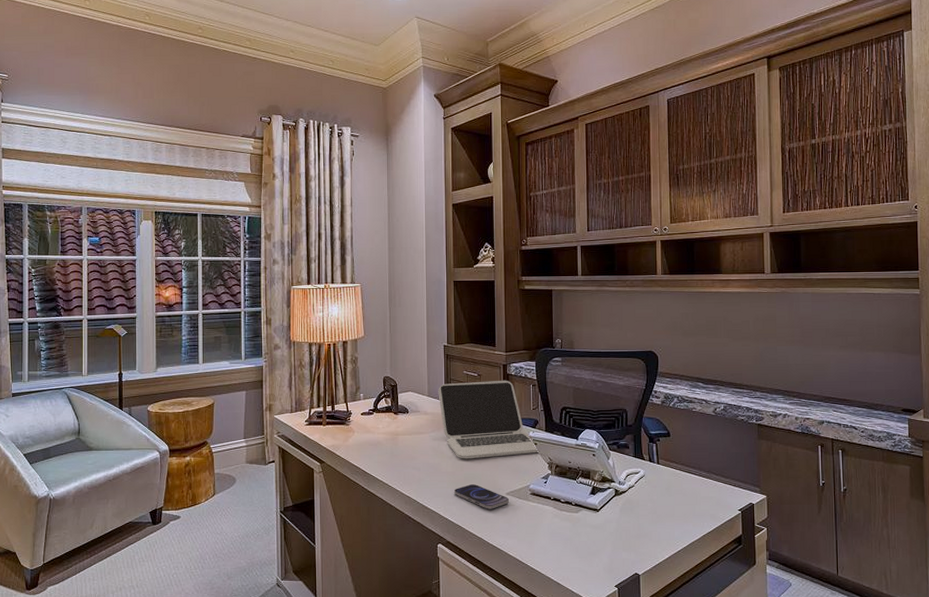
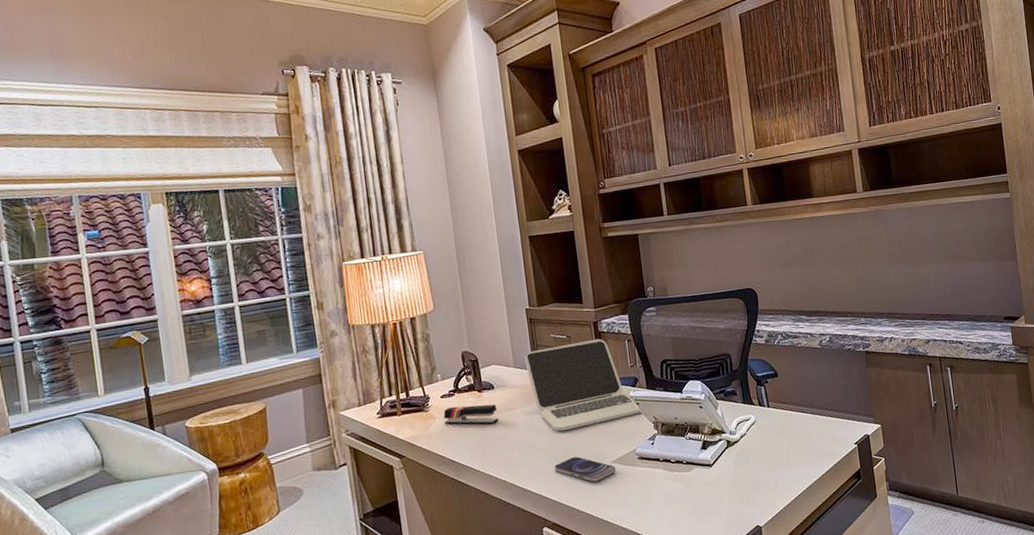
stapler: none [362,424,409,445] -> present [443,404,499,425]

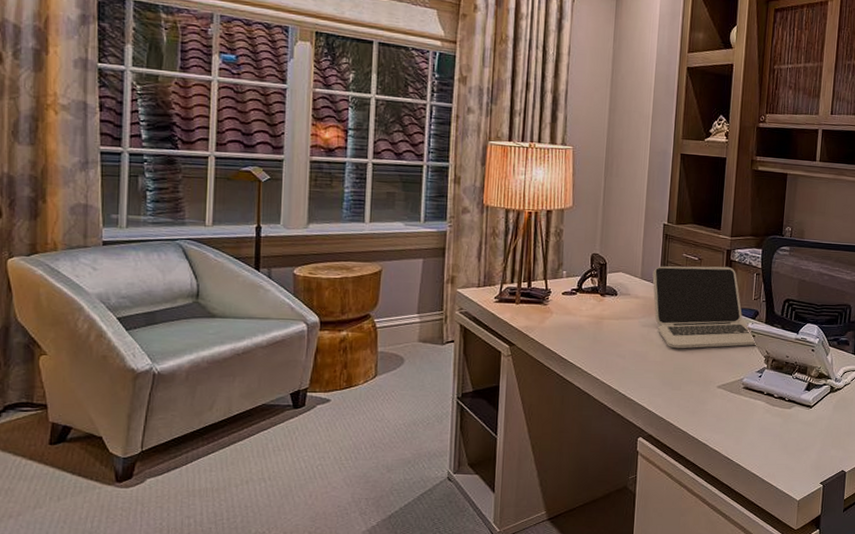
stapler: present [443,404,499,425] -> none [561,305,616,330]
smartphone: present [555,456,616,482] -> none [661,375,720,403]

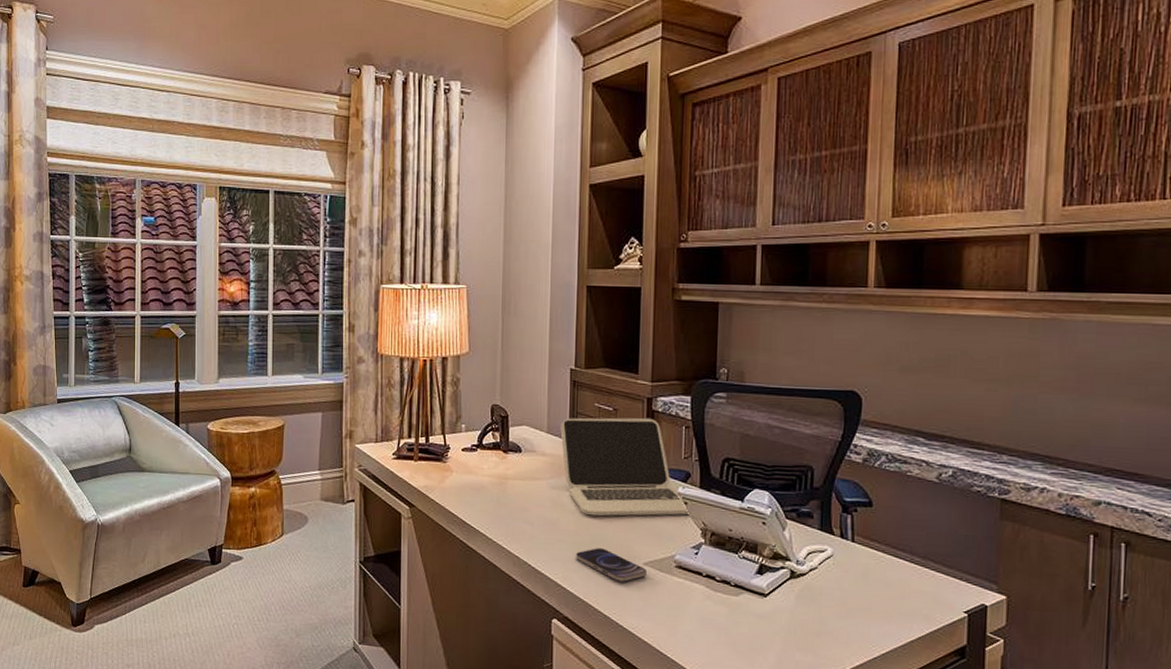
smartphone: none [661,375,720,403] -> present [576,548,647,582]

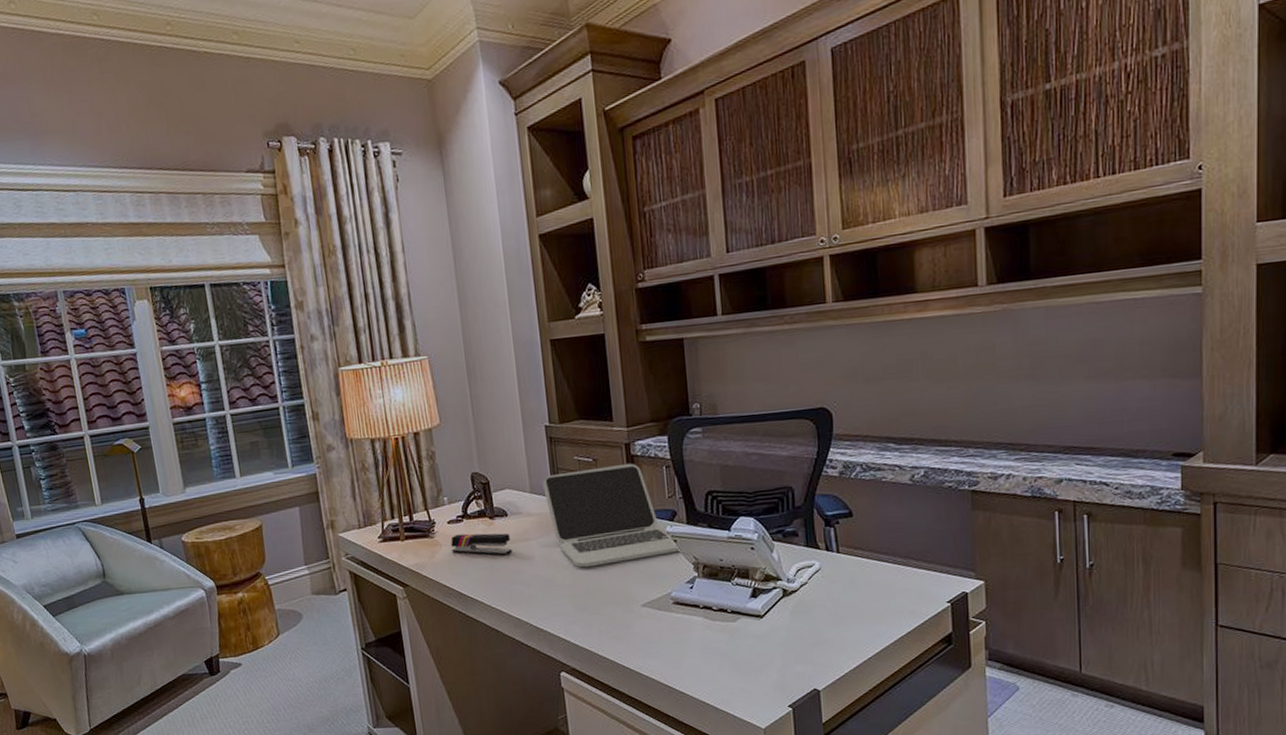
stapler: none [462,463,521,492] -> present [450,533,513,556]
smartphone: present [576,548,647,582] -> none [575,597,646,626]

